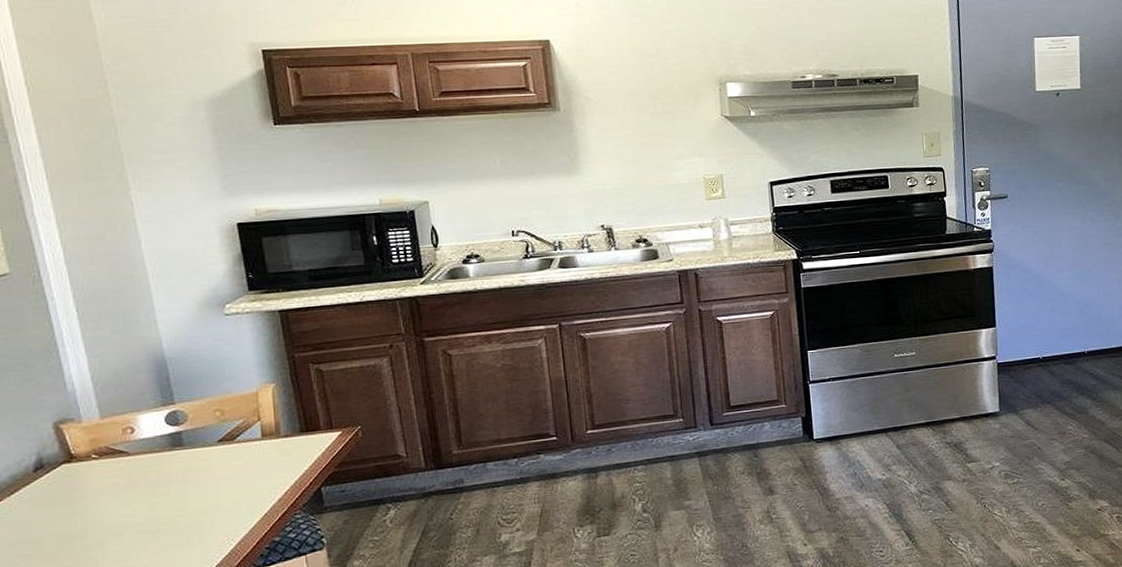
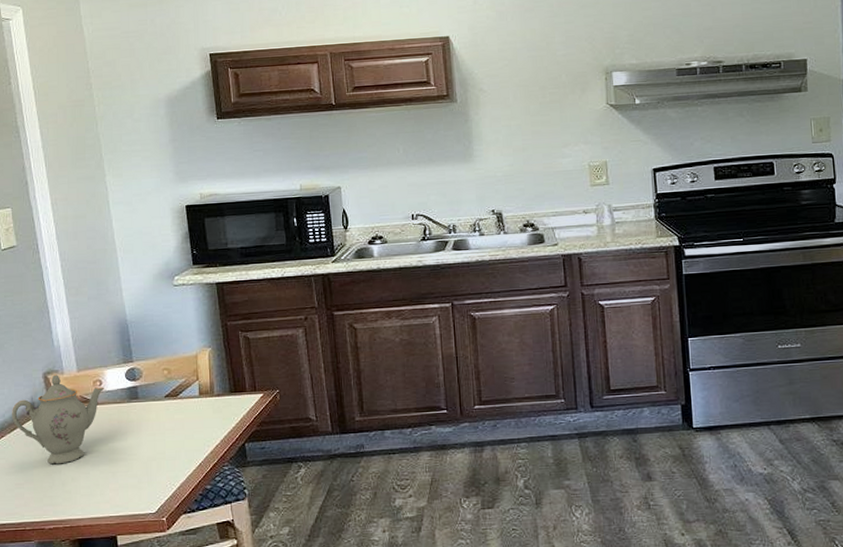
teapot: none [11,423,137,528] -> present [12,375,104,464]

